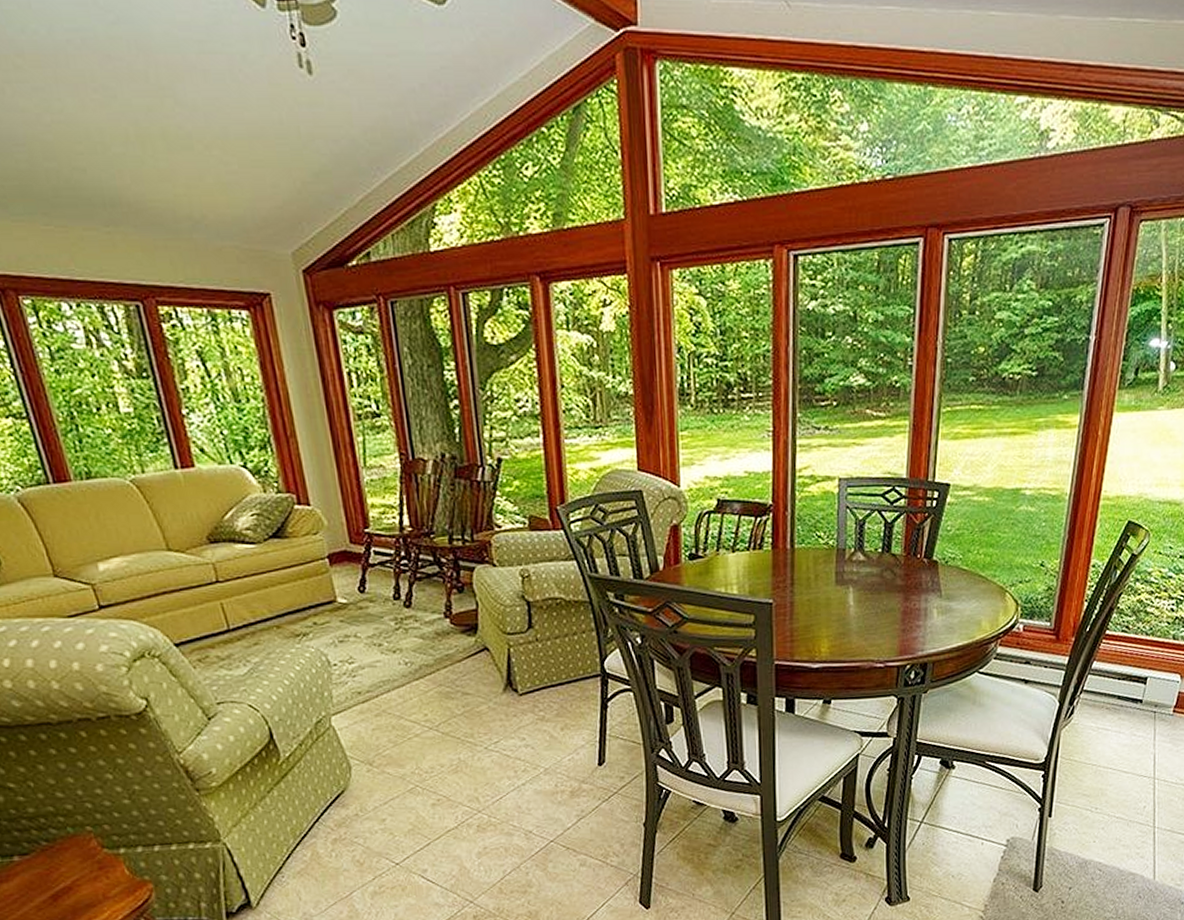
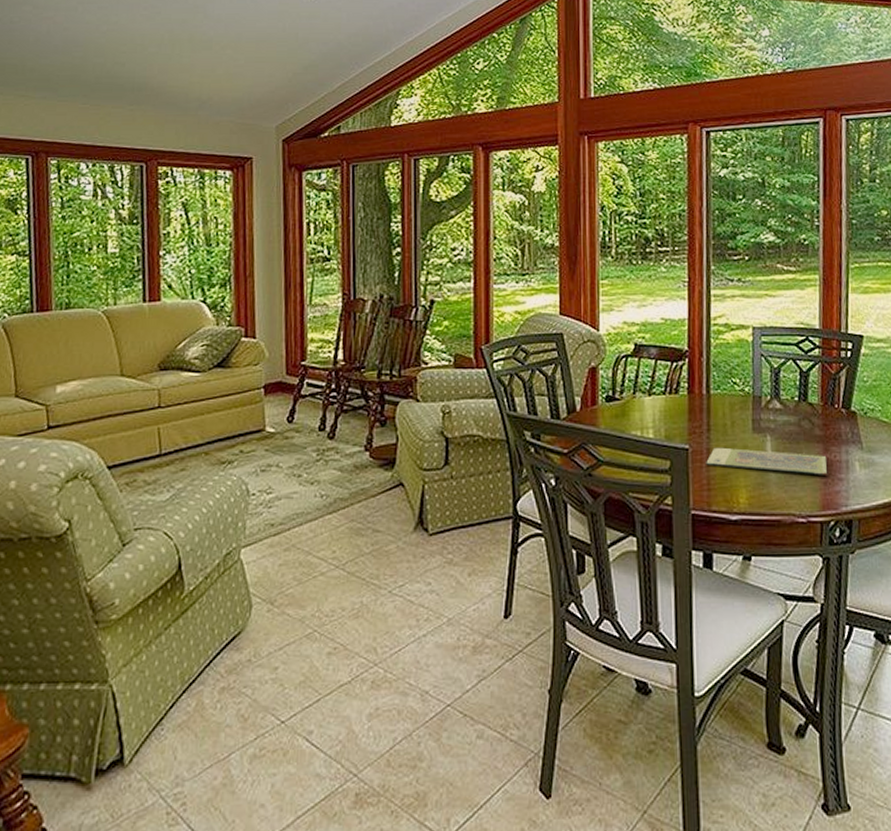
cash: none [789,600,906,623] -> present [706,447,827,475]

